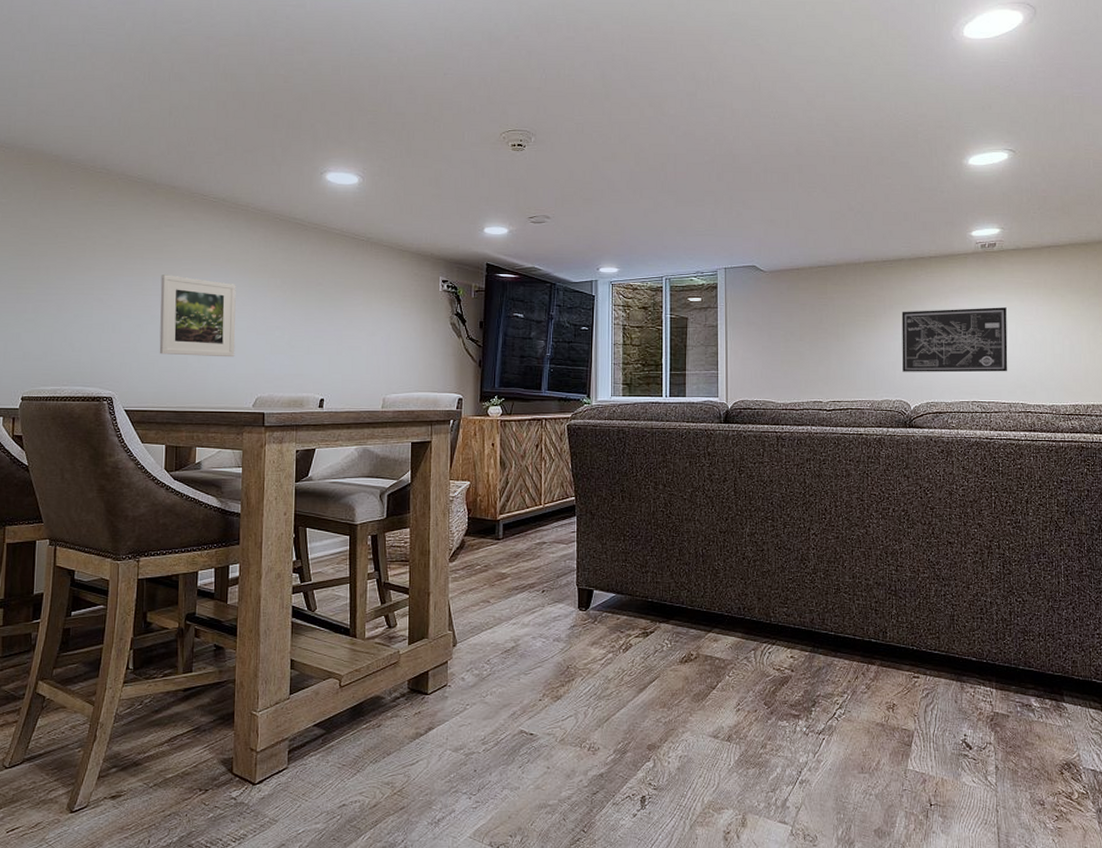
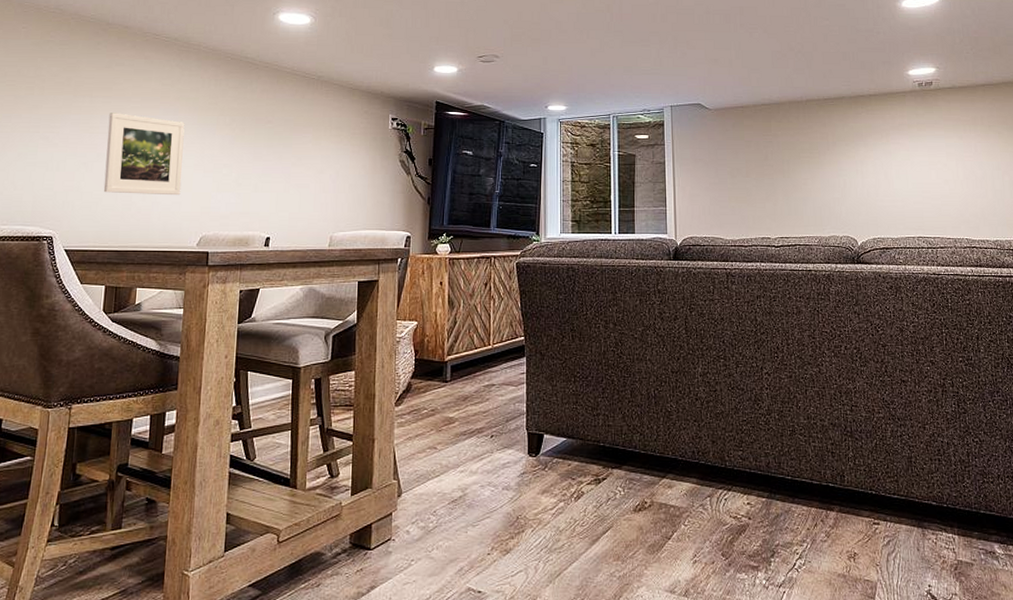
wall art: present [901,307,1008,373] -> none [845,144,951,208]

